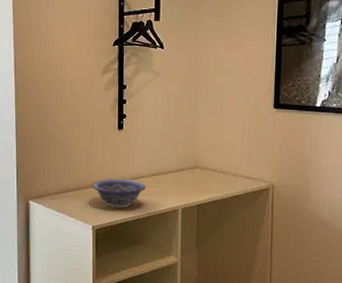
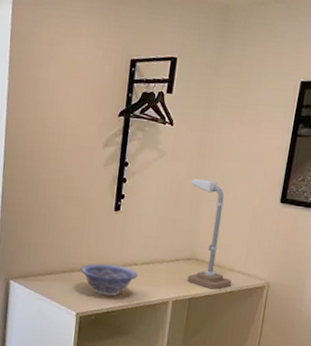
desk lamp: none [186,94,237,195] -> present [187,179,232,290]

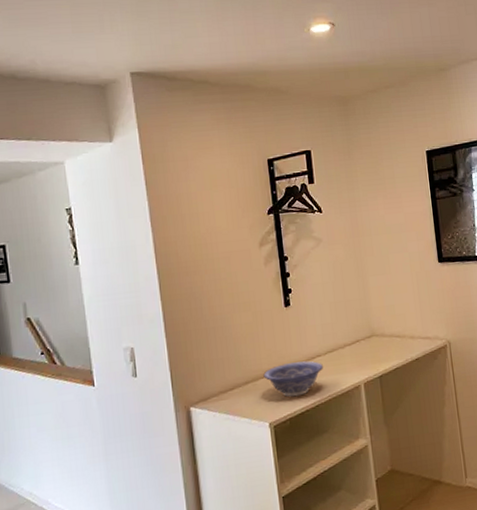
desk lamp: present [187,179,232,290] -> none [352,256,416,362]

